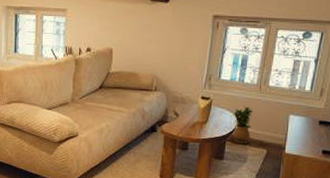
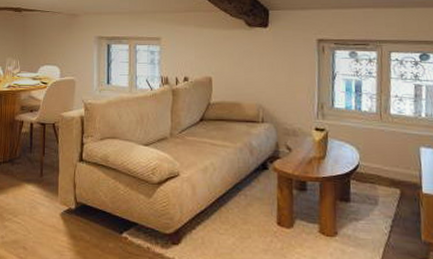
potted plant: present [232,106,254,144] -> none [353,138,379,182]

